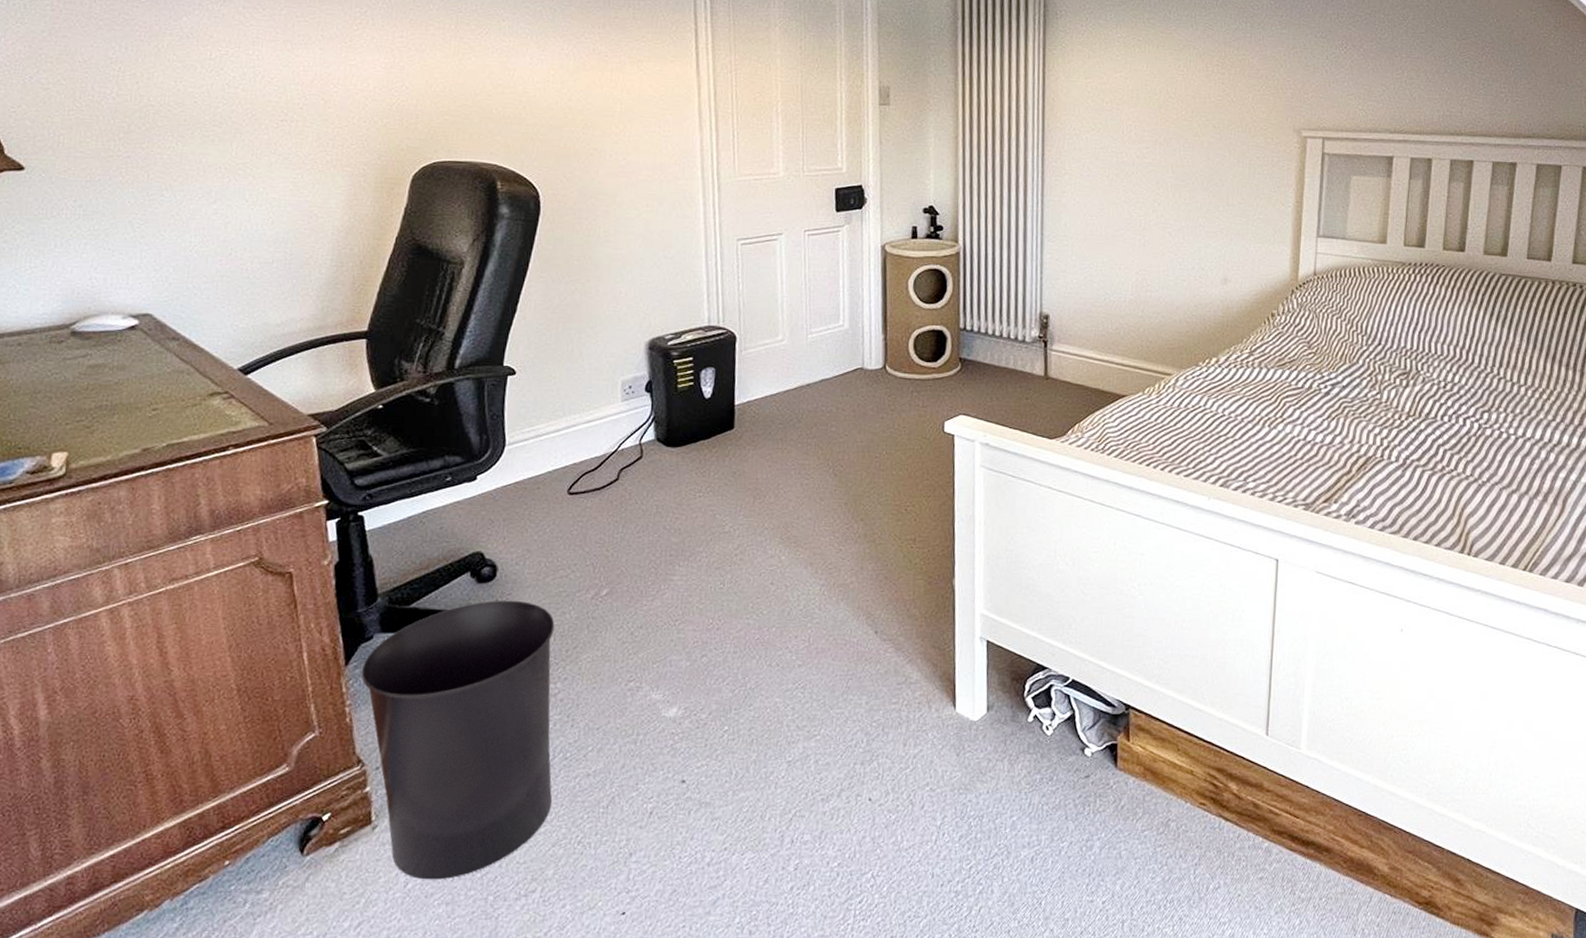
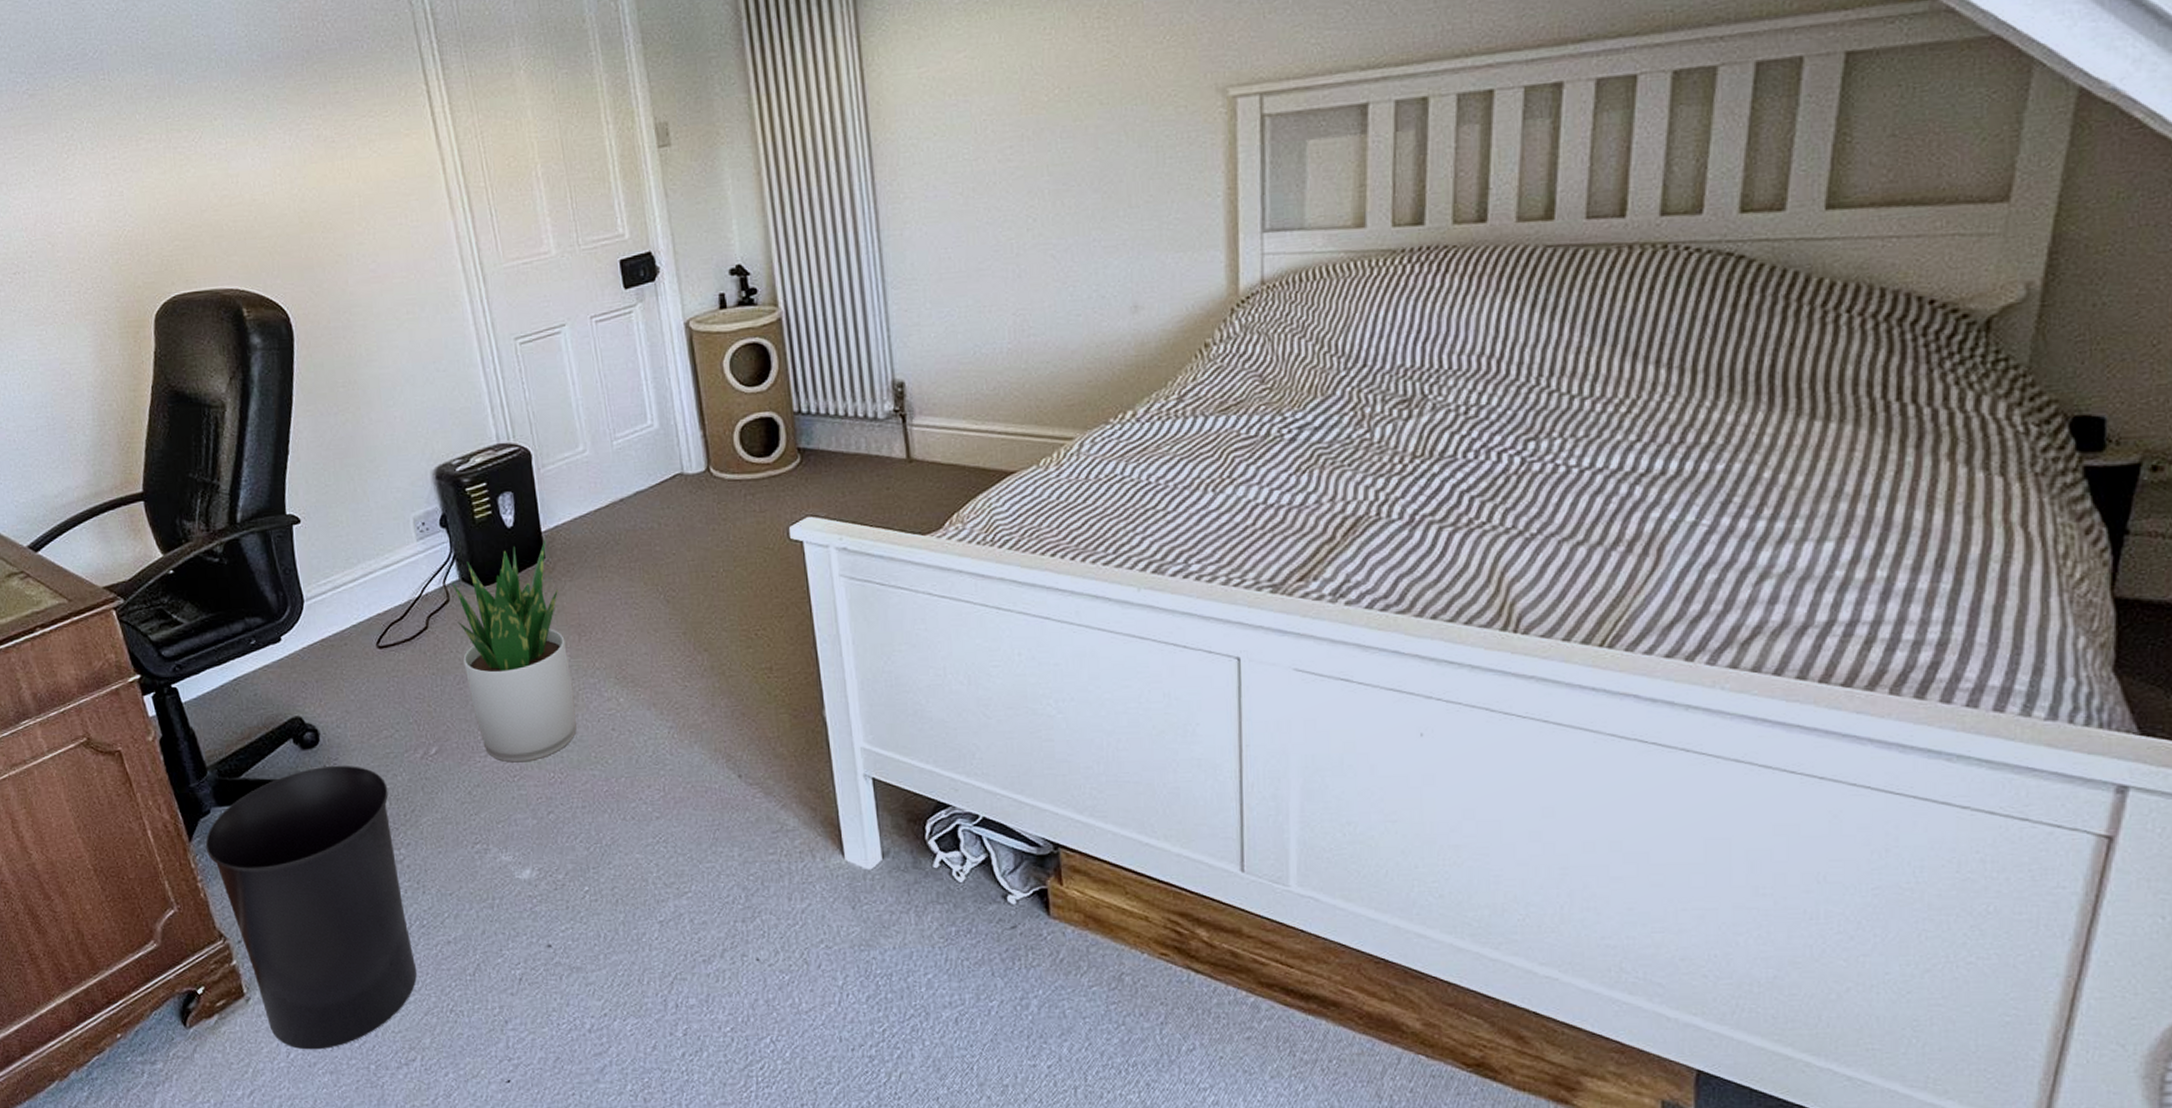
planter: none [646,412,742,608] -> present [450,540,577,763]

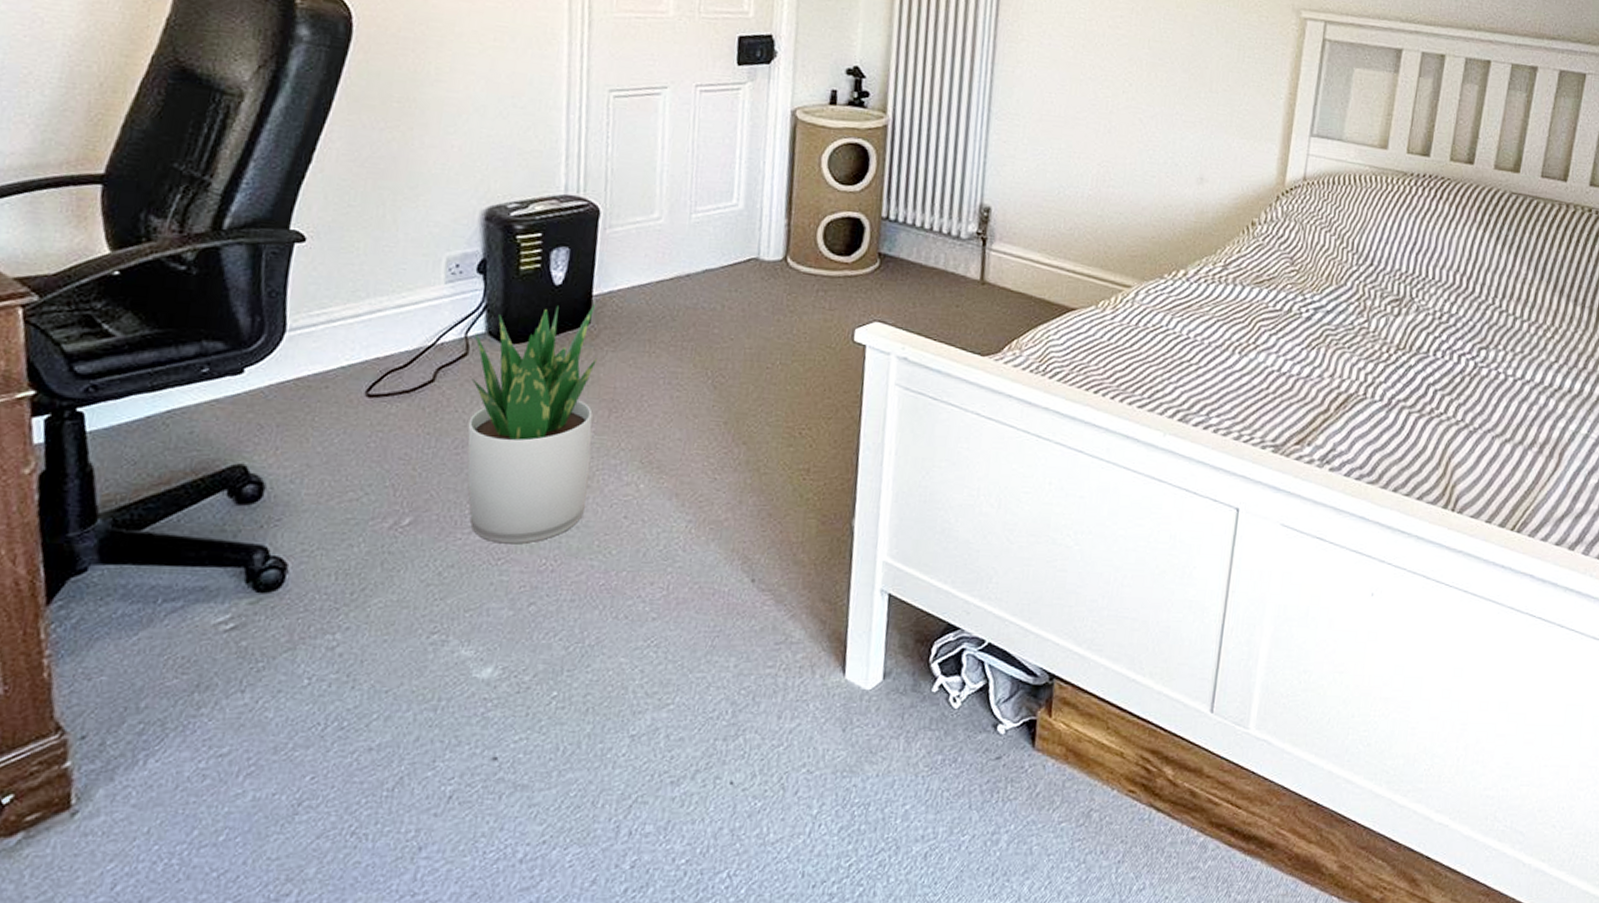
waste bin: present [205,765,417,1050] -> none [67,527,338,881]

